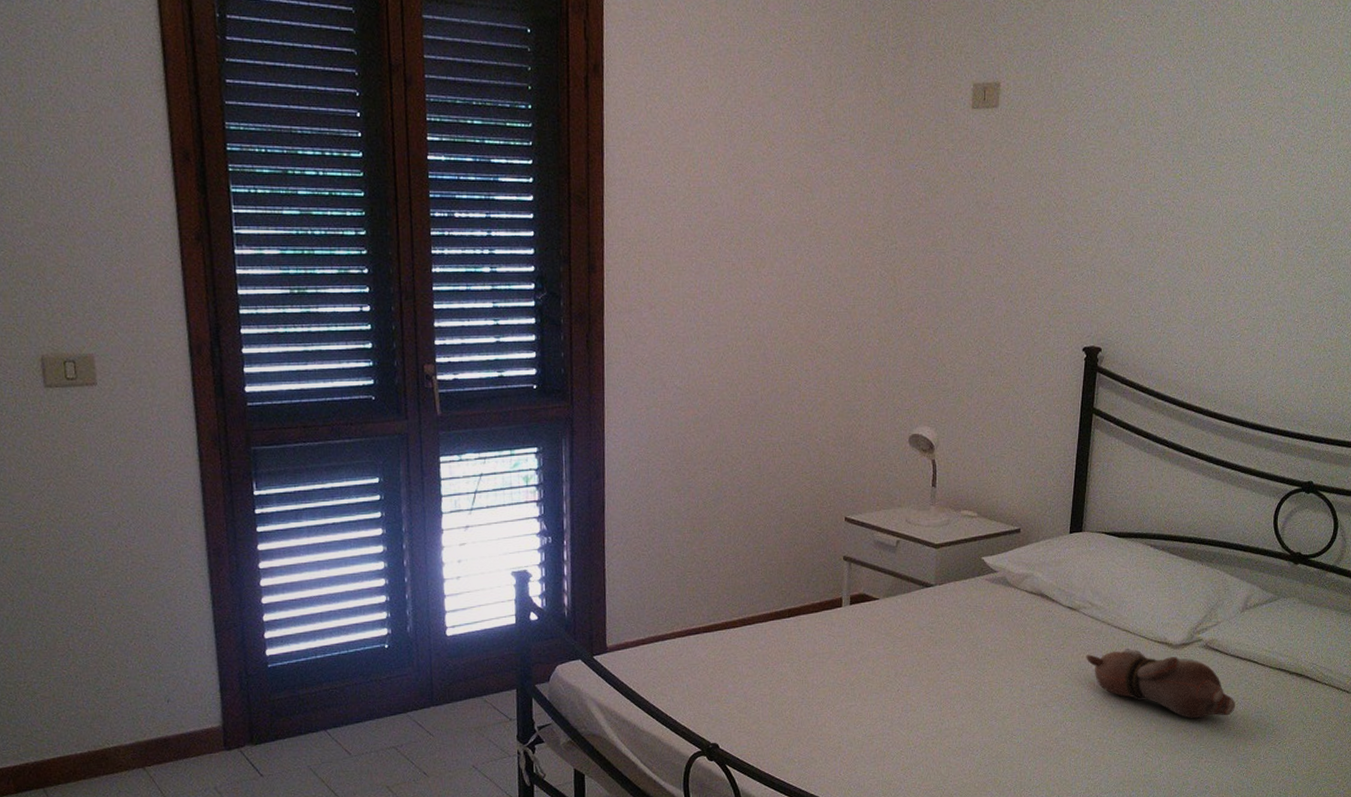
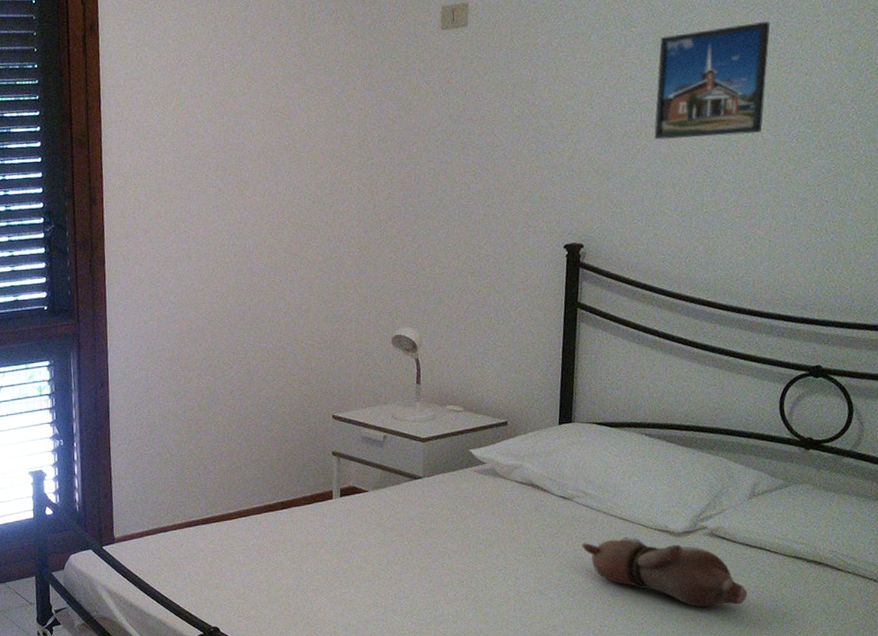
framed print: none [1173,132,1286,246] -> present [654,22,771,140]

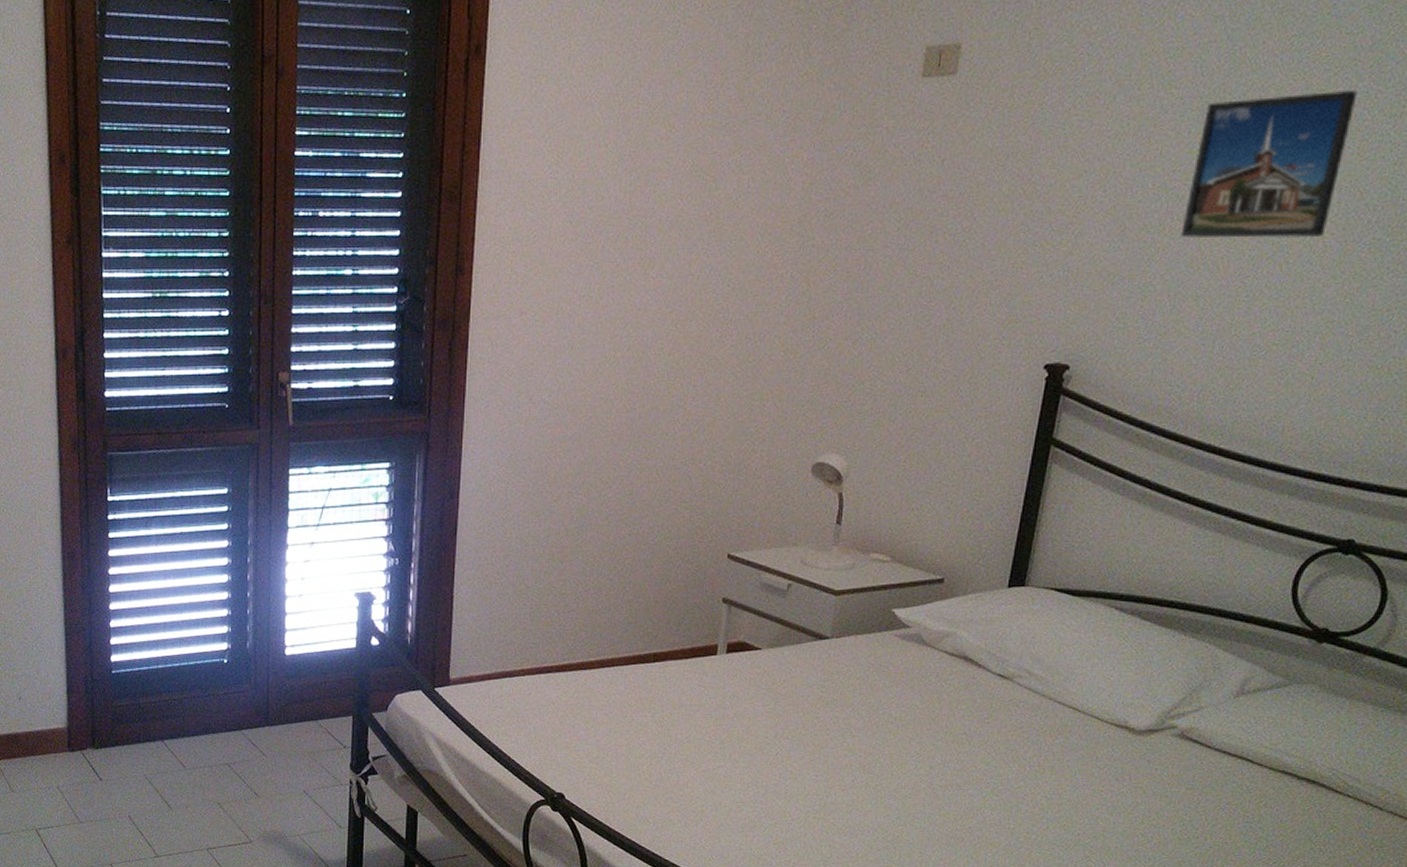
teddy bear: present [582,537,747,608] -> none [1017,730,1216,823]

